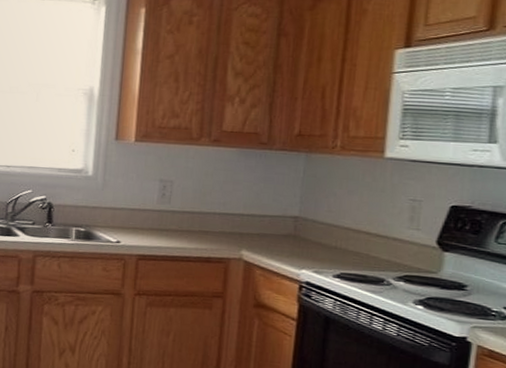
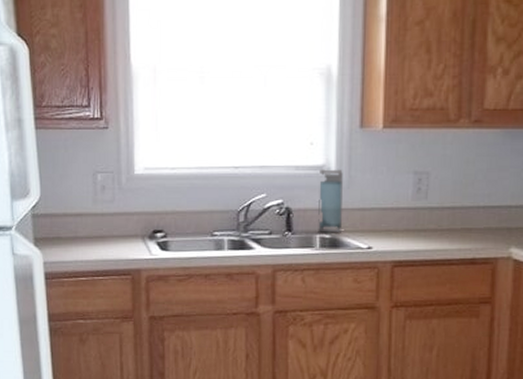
soap dispenser: none [74,172,99,227] -> present [318,169,343,232]

